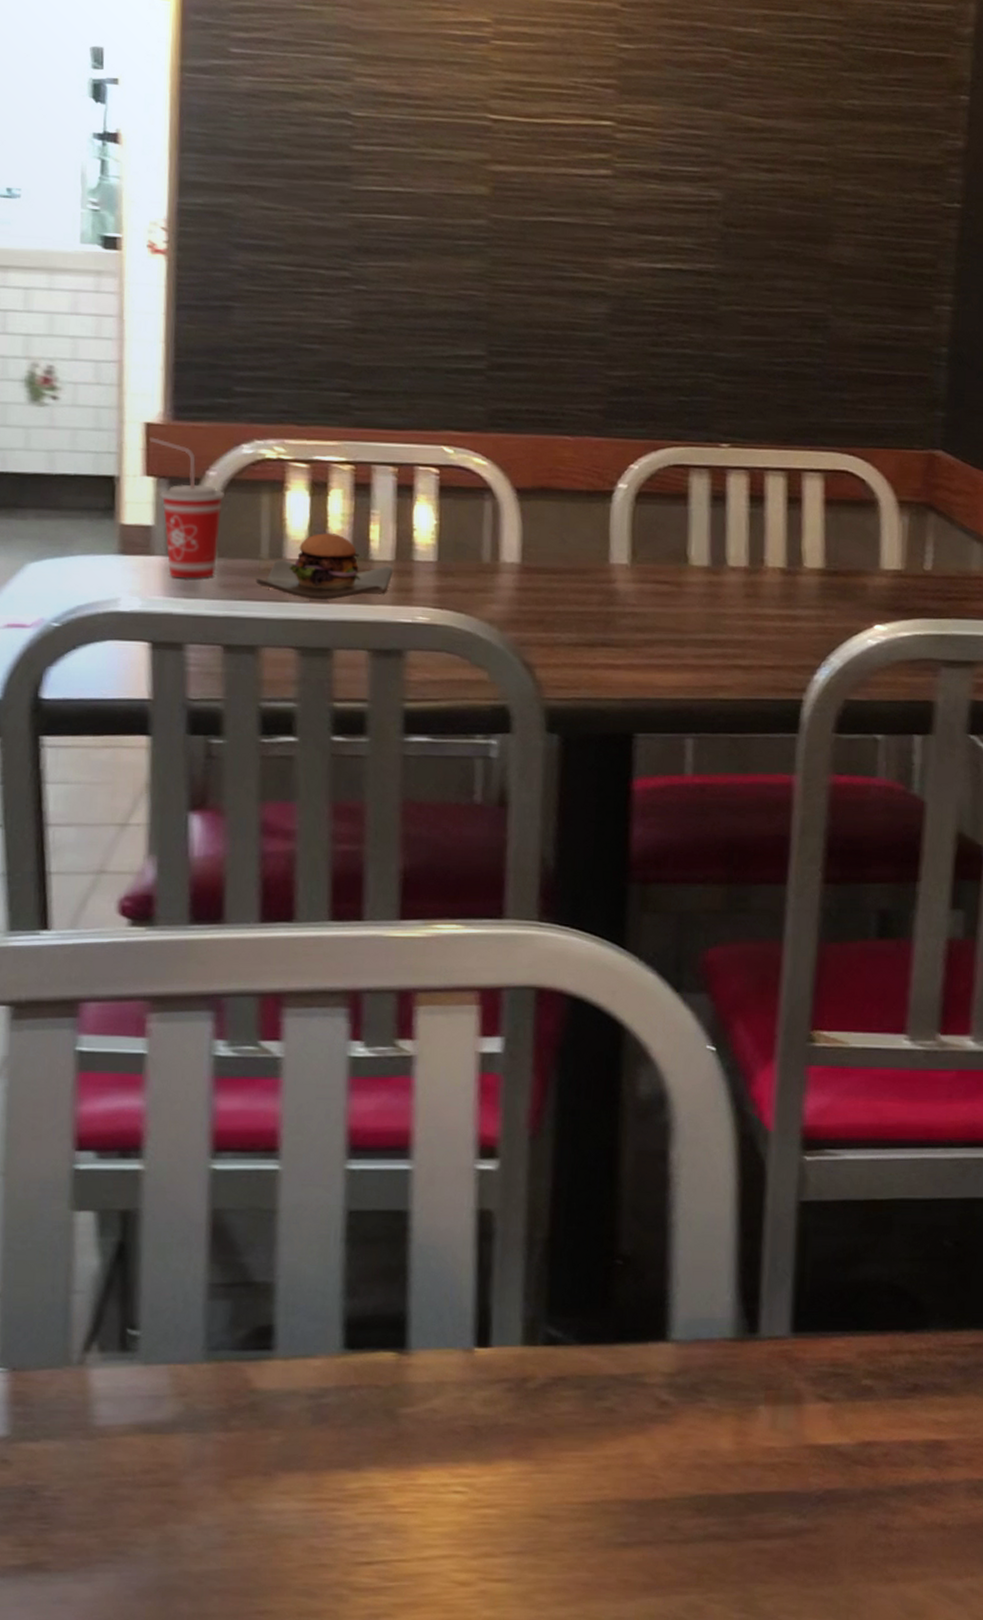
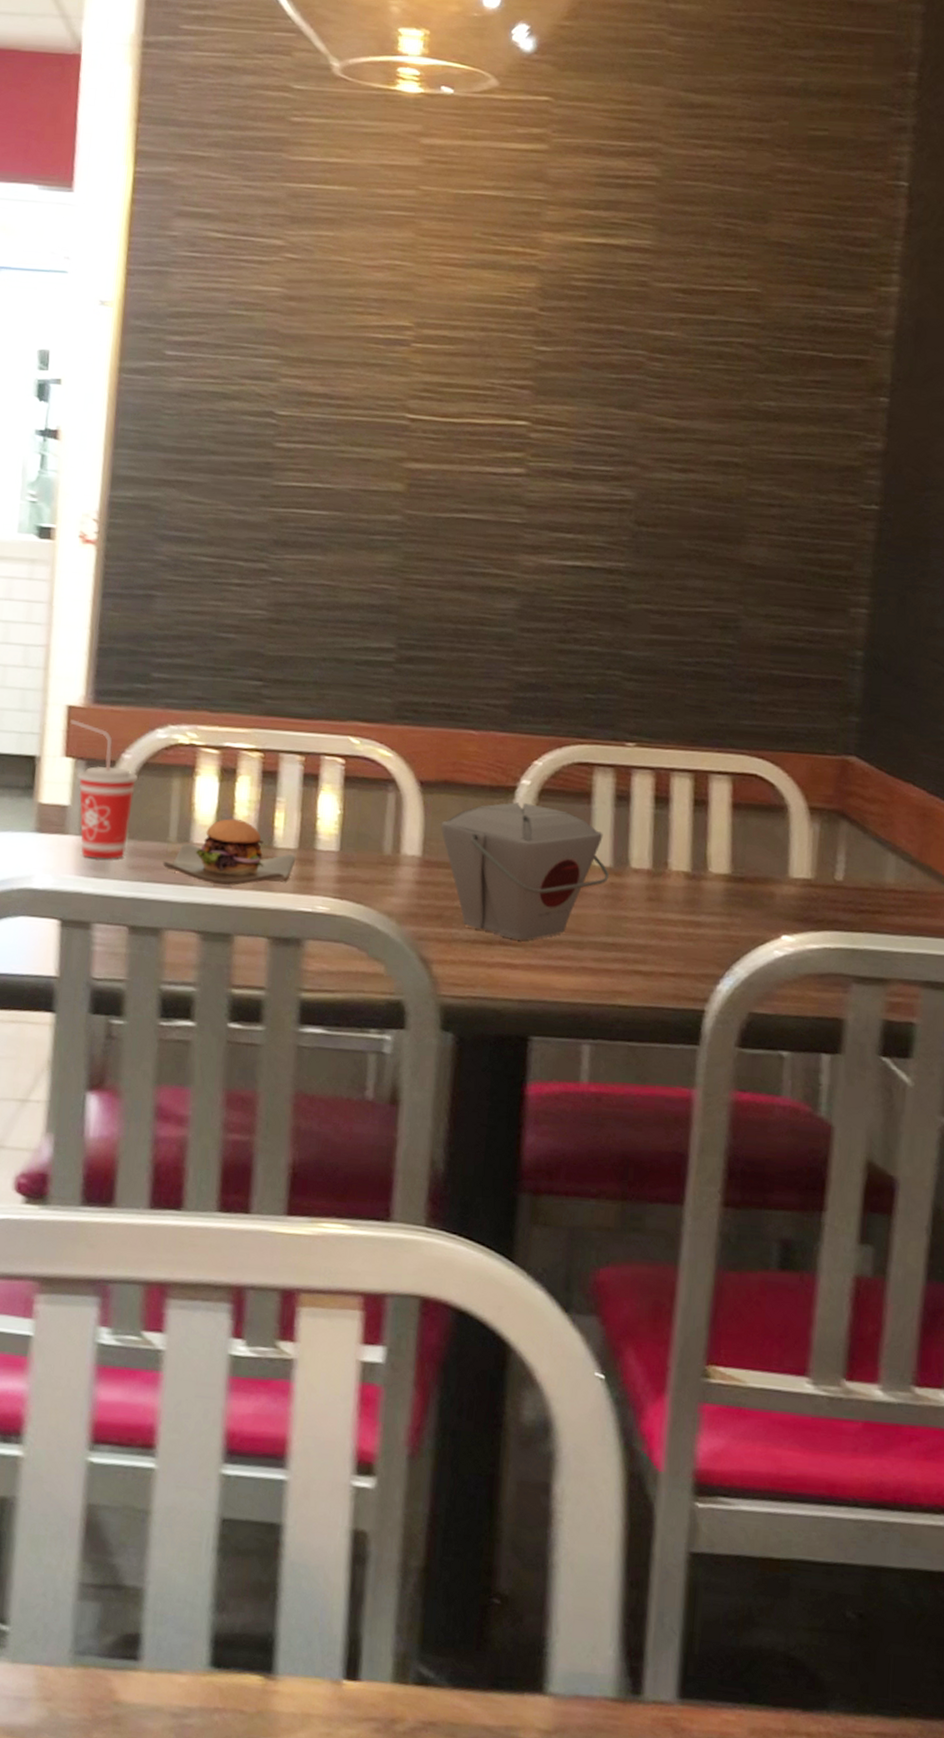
takeout container: none [539,506,707,641] -> present [440,802,609,941]

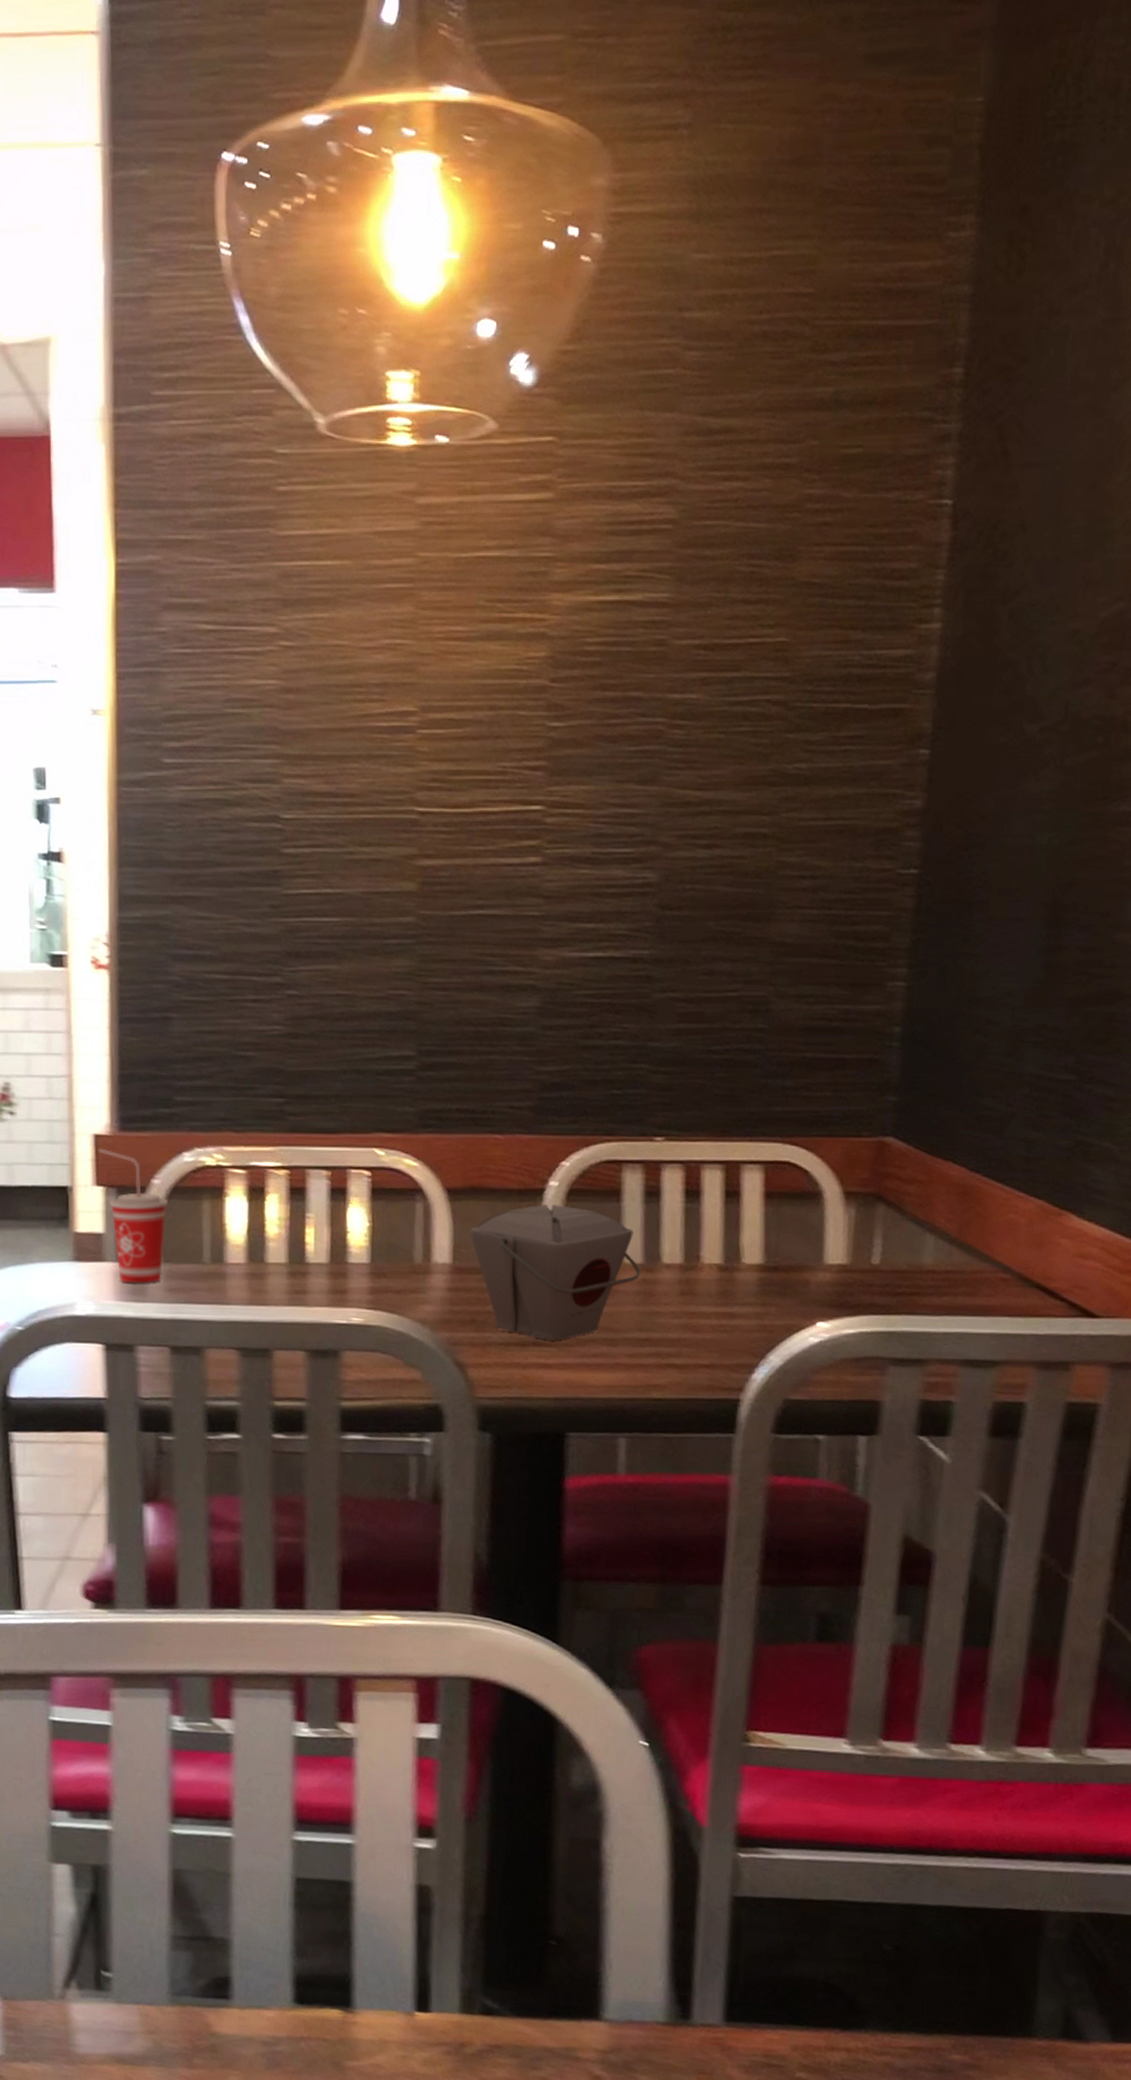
burger: present [162,818,295,885] -> none [199,1237,327,1302]

